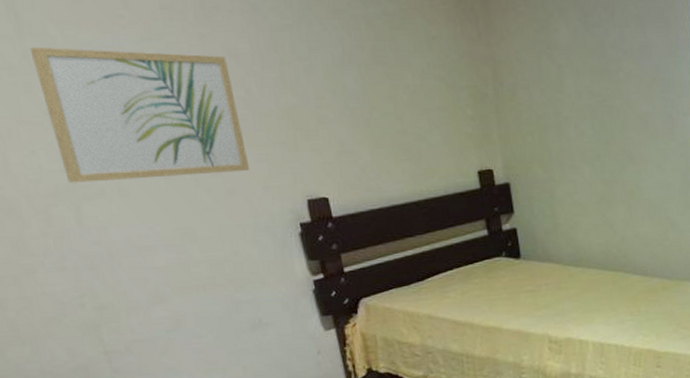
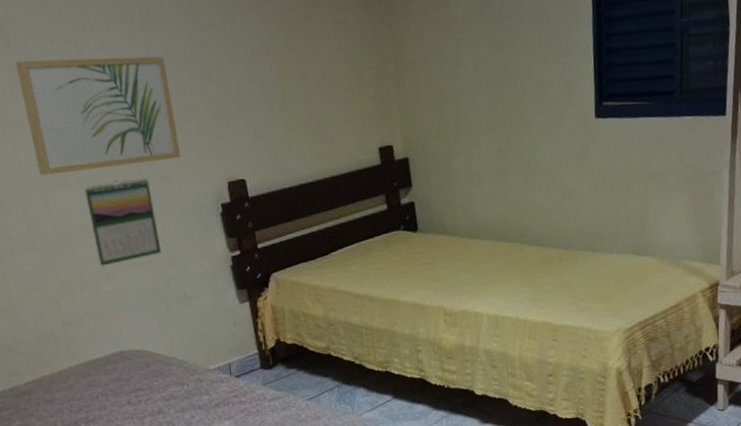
calendar: none [128,191,229,288] -> present [84,178,162,266]

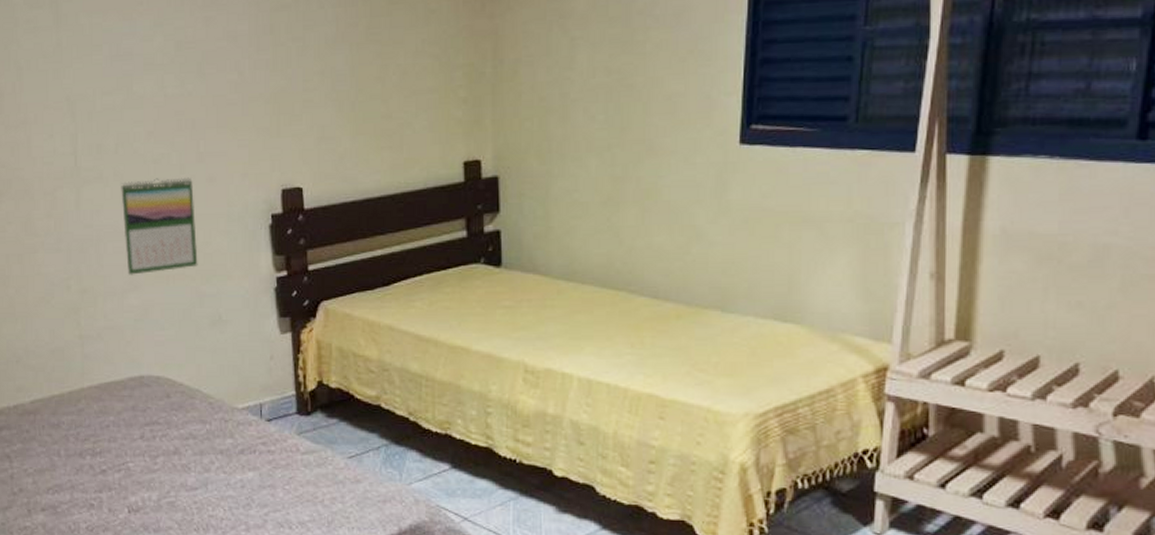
wall art: present [15,56,181,176] -> none [63,35,232,166]

